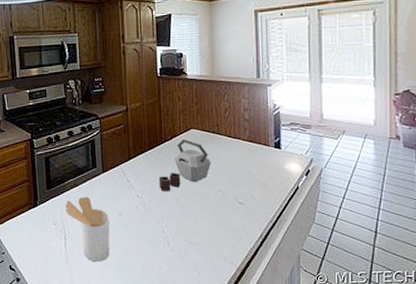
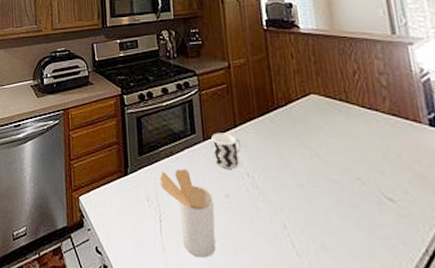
cup: none [110,165,134,193] -> present [211,132,242,169]
kettle: present [158,139,211,191] -> none [273,107,342,172]

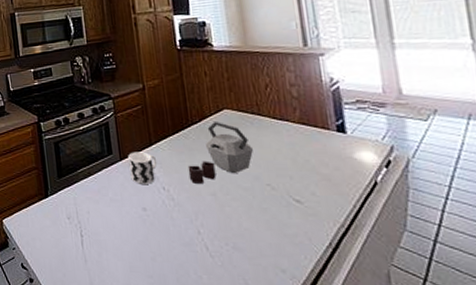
utensil holder: present [160,169,216,258] -> none [80,187,135,266]
kettle: none [273,107,342,172] -> present [188,122,253,183]

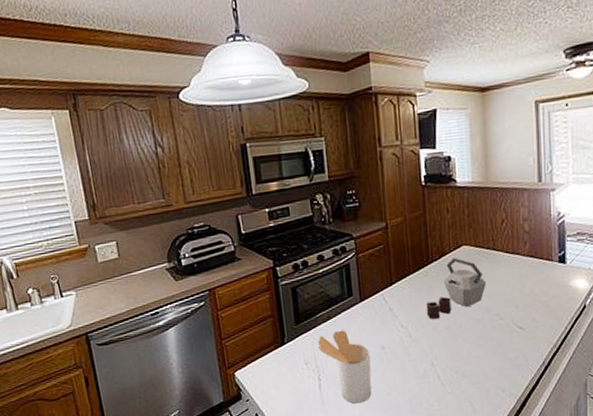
utensil holder: none [80,187,135,266] -> present [318,330,372,404]
cup: present [128,151,158,184] -> none [368,291,397,324]

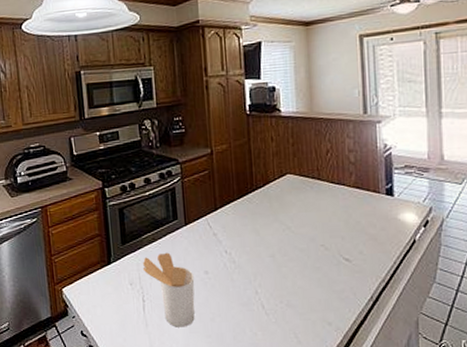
kettle: present [426,258,486,319] -> none [250,186,311,246]

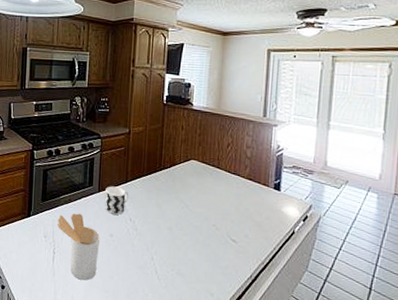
cup: none [193,216,221,248] -> present [105,186,129,215]

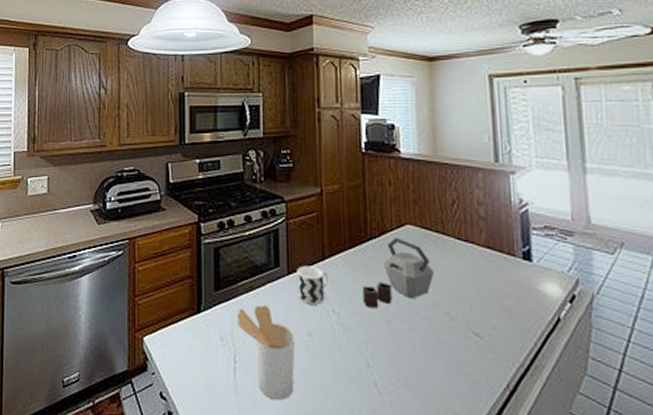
kettle: none [153,169,208,219] -> present [362,238,434,308]

